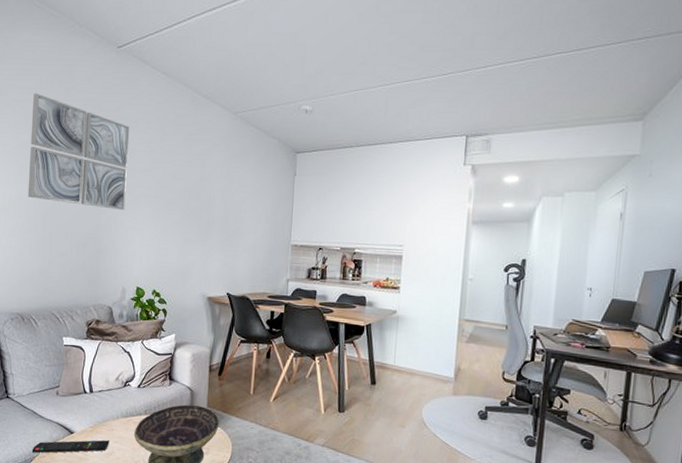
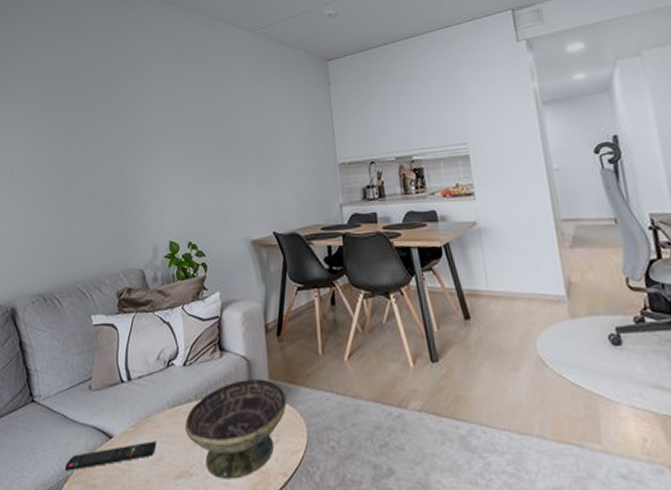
wall art: present [27,93,130,210] -> none [42,48,148,160]

